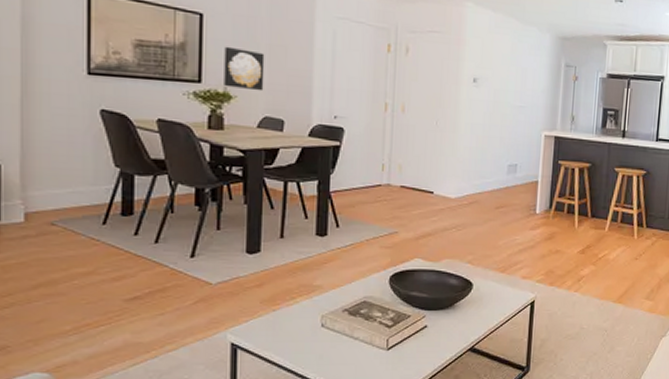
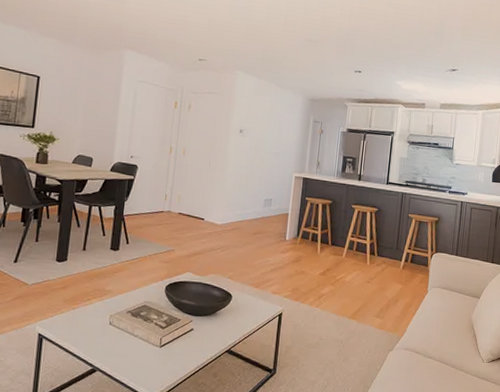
wall art: present [224,46,265,91] -> none [50,101,83,136]

